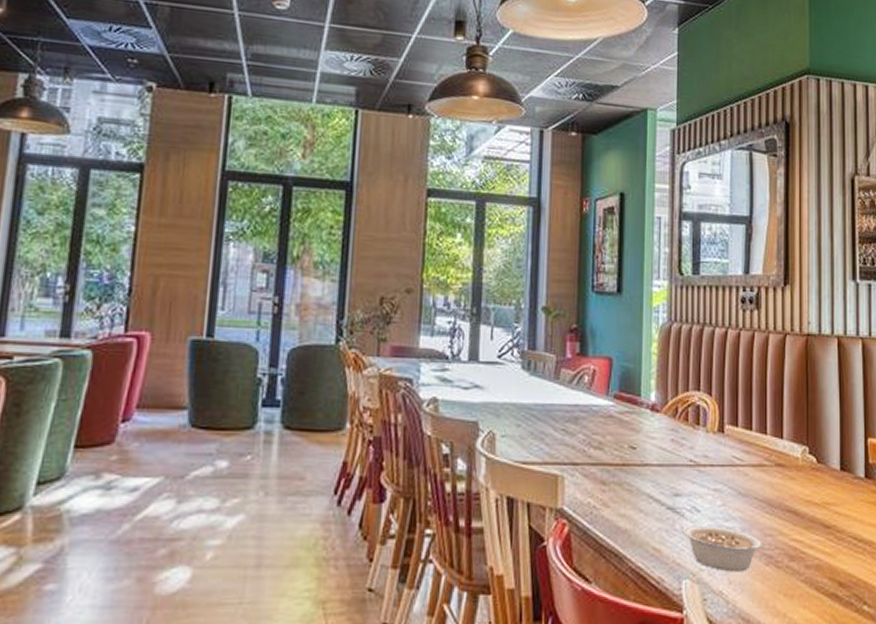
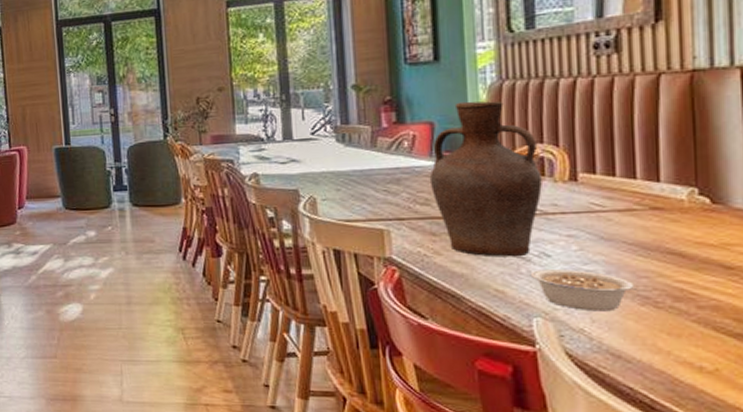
vase: none [604,339,697,511] -> present [429,101,542,257]

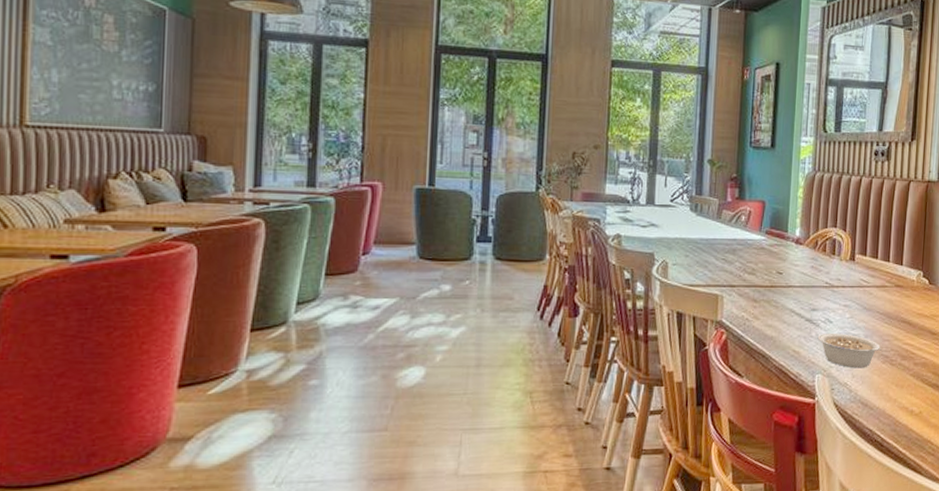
vase: present [429,101,542,257] -> none [757,186,833,322]

